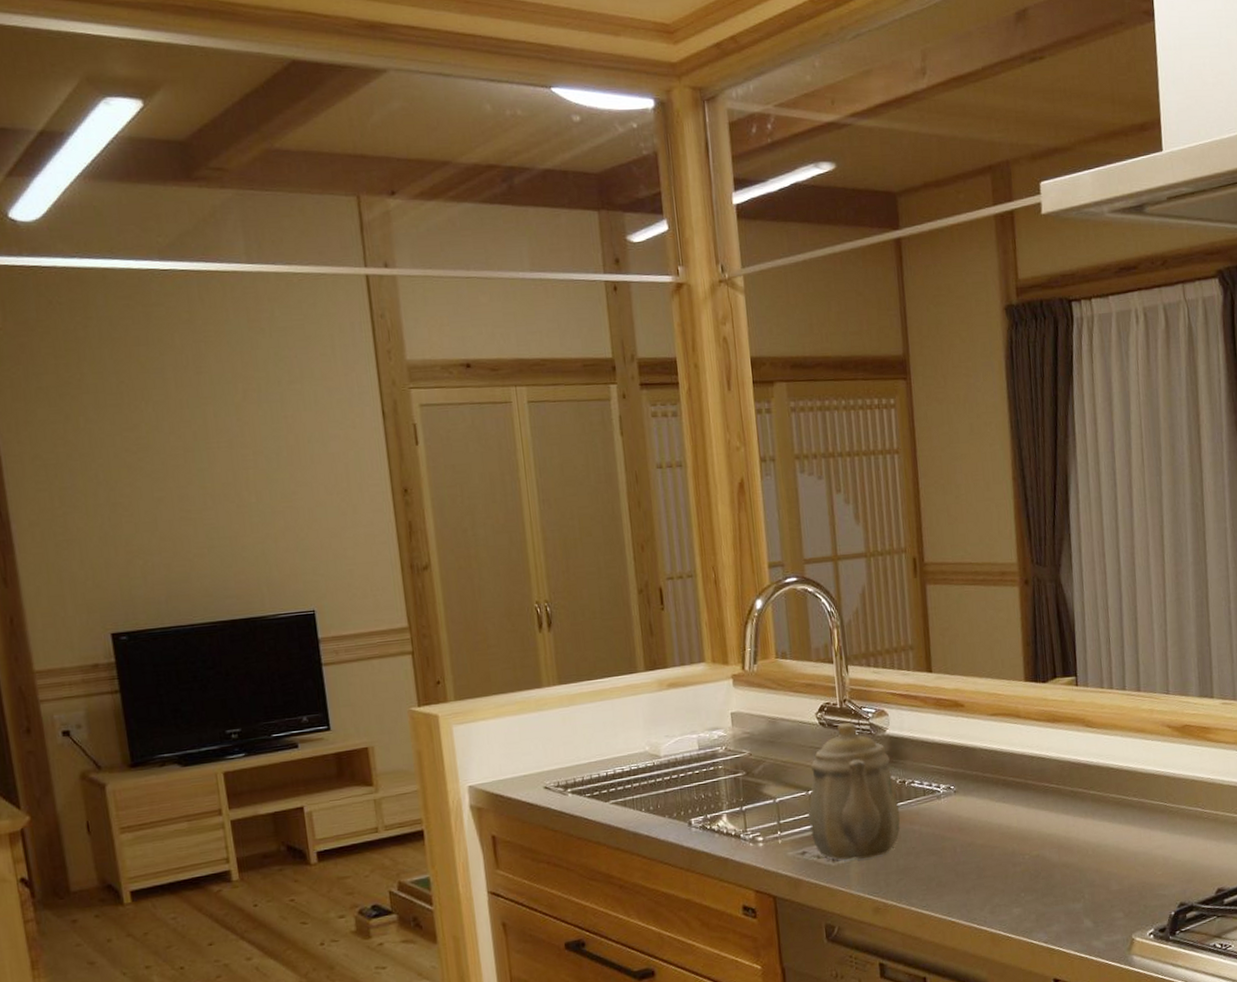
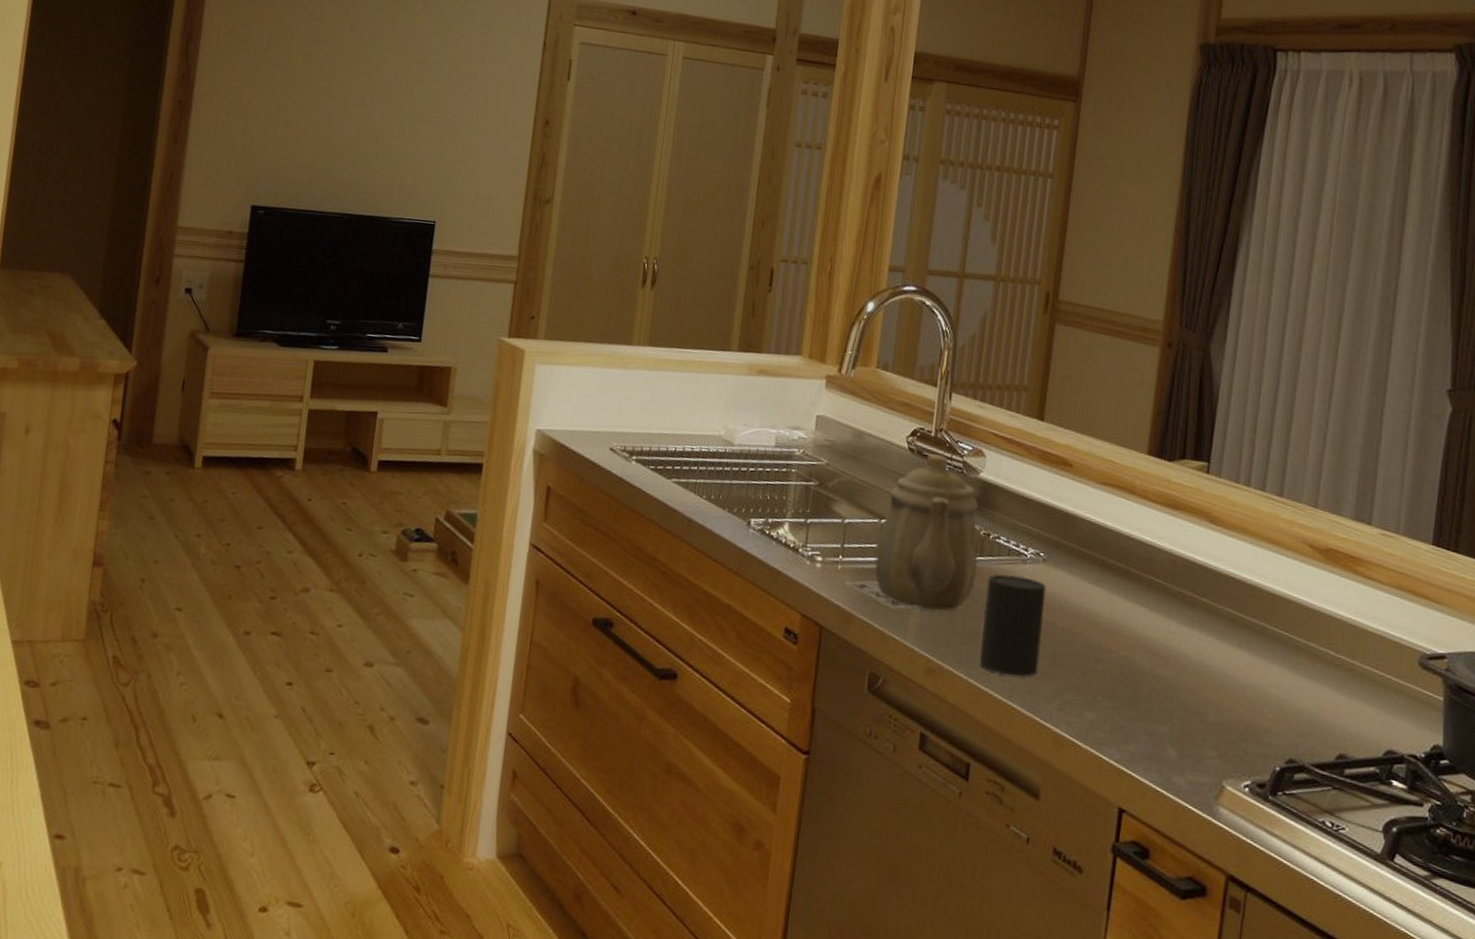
cup: none [910,810,968,897] -> present [979,574,1047,677]

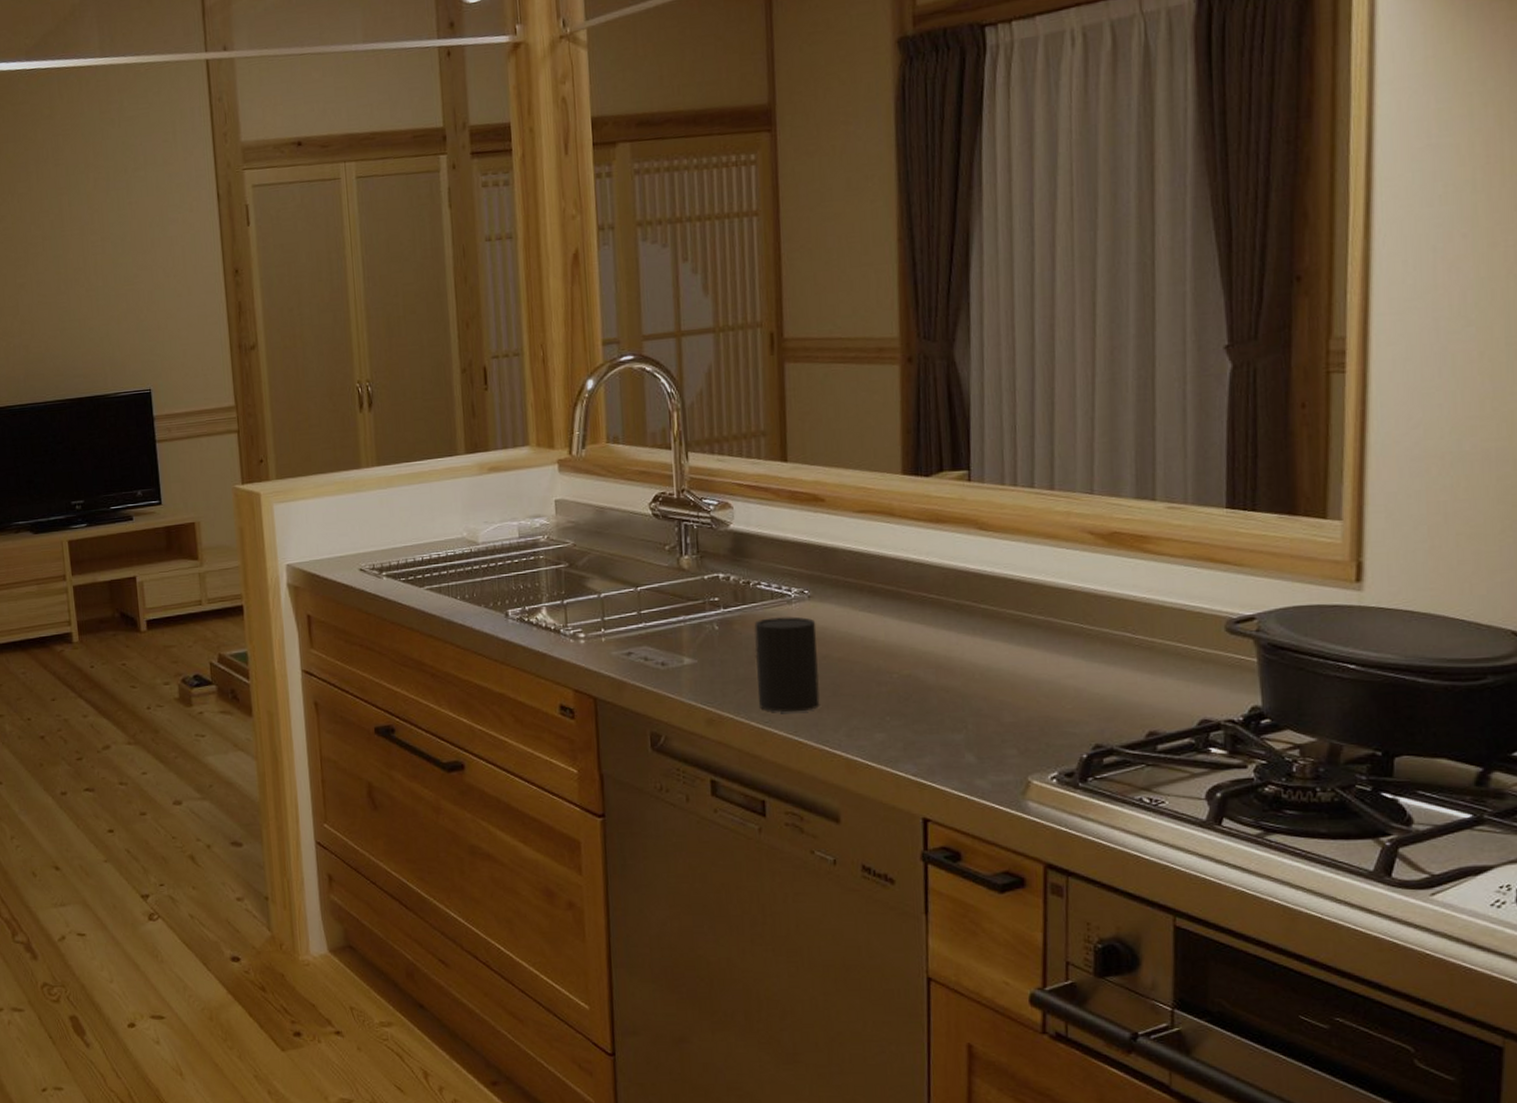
teapot: present [875,454,978,611] -> none [637,515,742,665]

